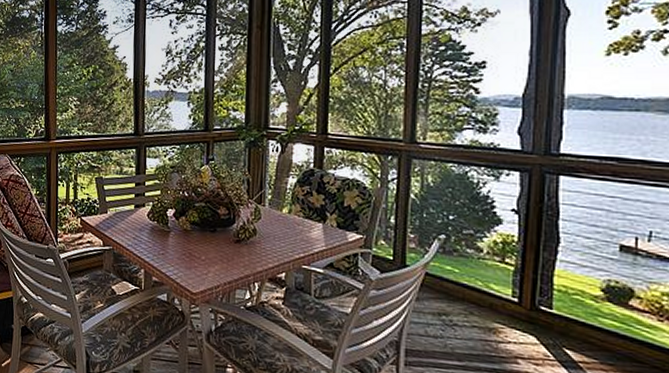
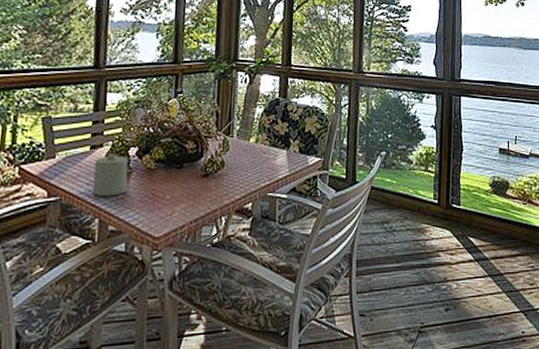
candle: none [138,212,168,251] -> present [92,152,129,197]

